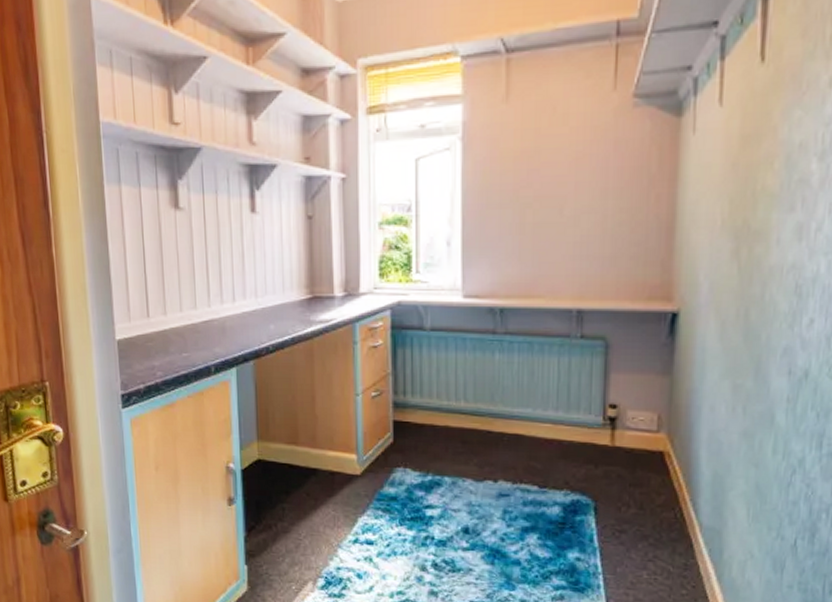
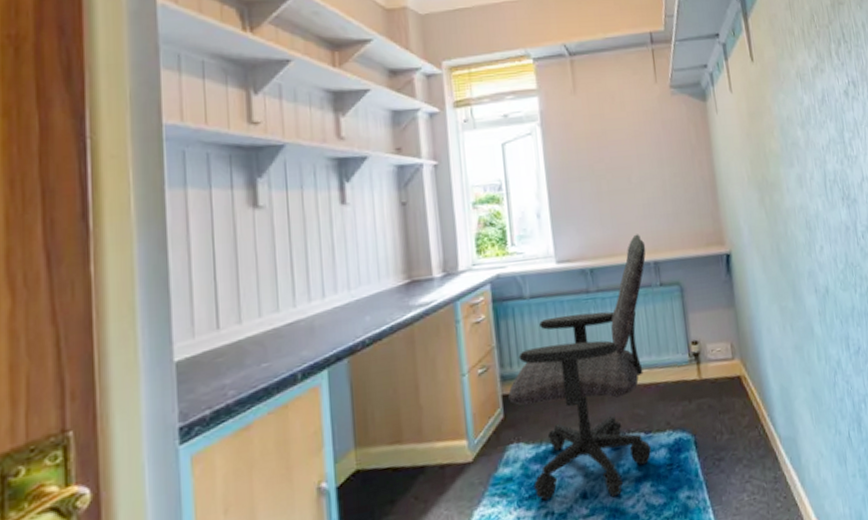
office chair: none [399,276,570,539] -> present [508,234,651,501]

